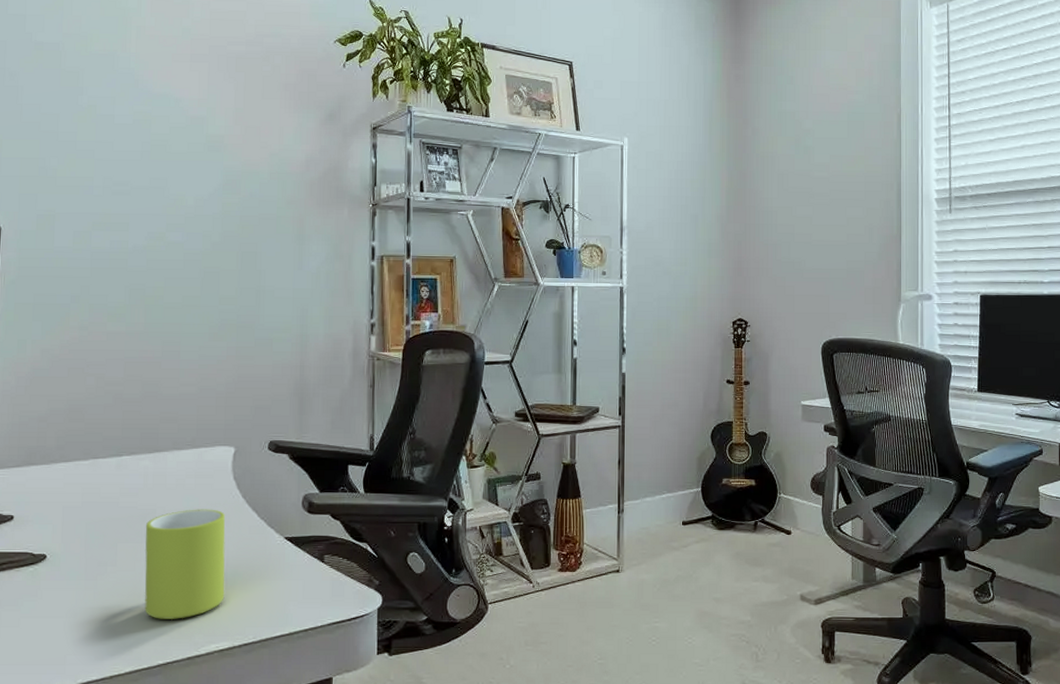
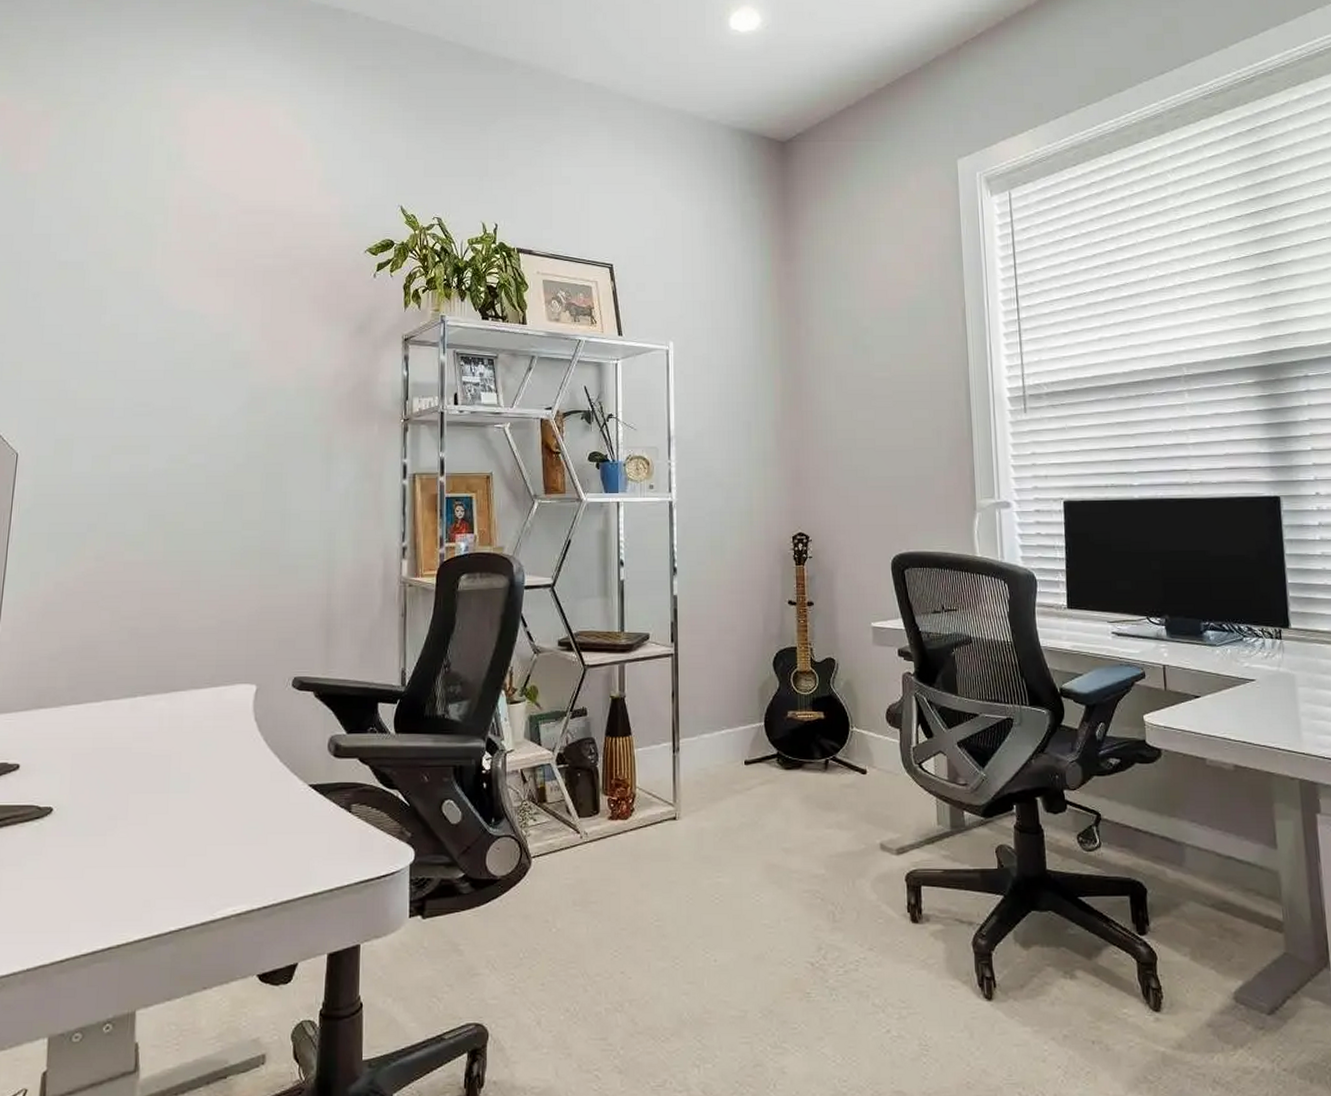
mug: present [145,509,226,619] -> none [156,754,245,879]

